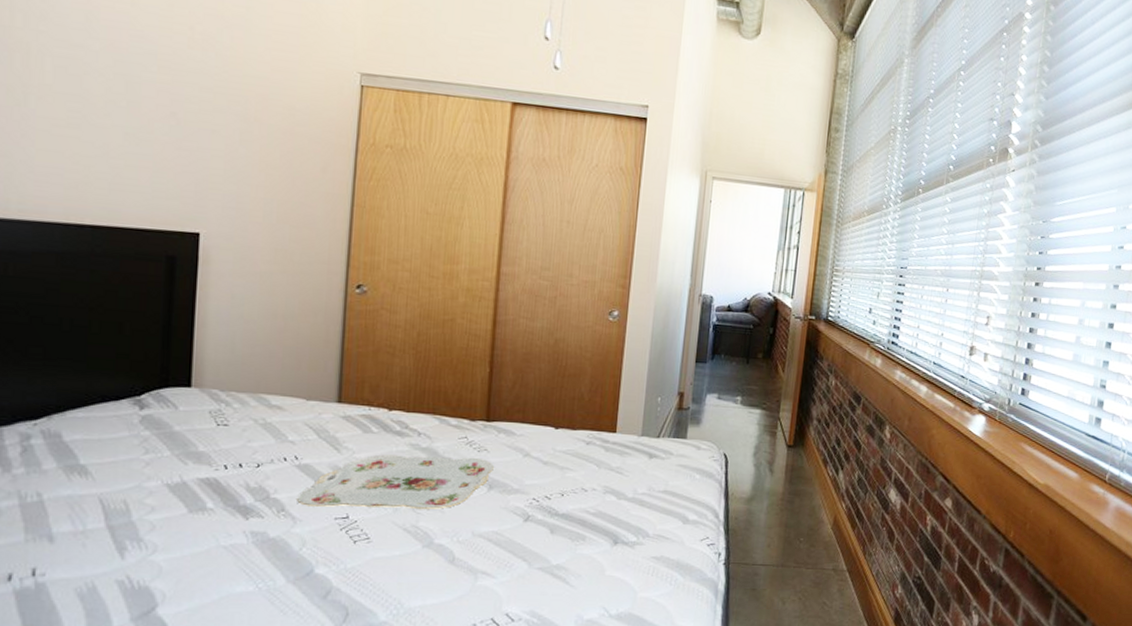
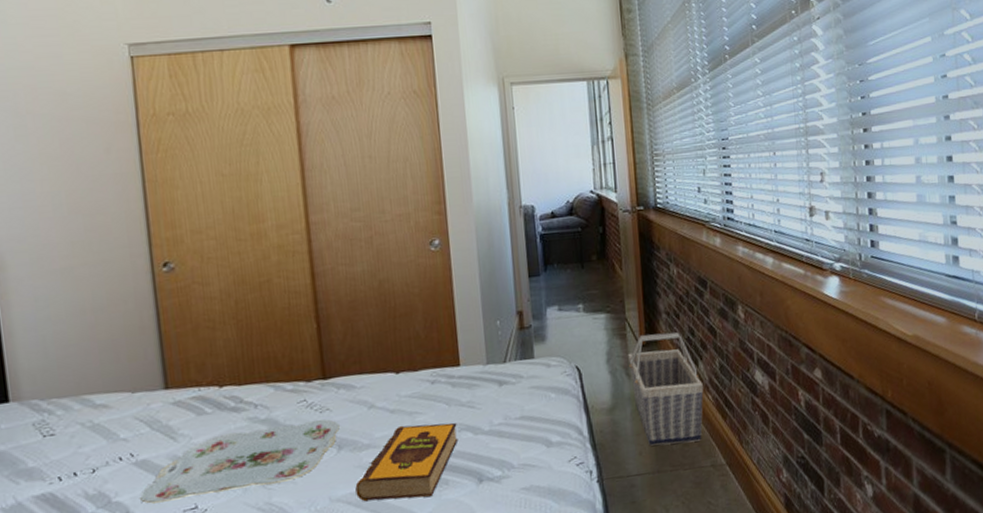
hardback book: none [498,477,603,549] -> present [355,422,459,502]
basket: none [773,435,839,544] -> present [628,331,704,446]

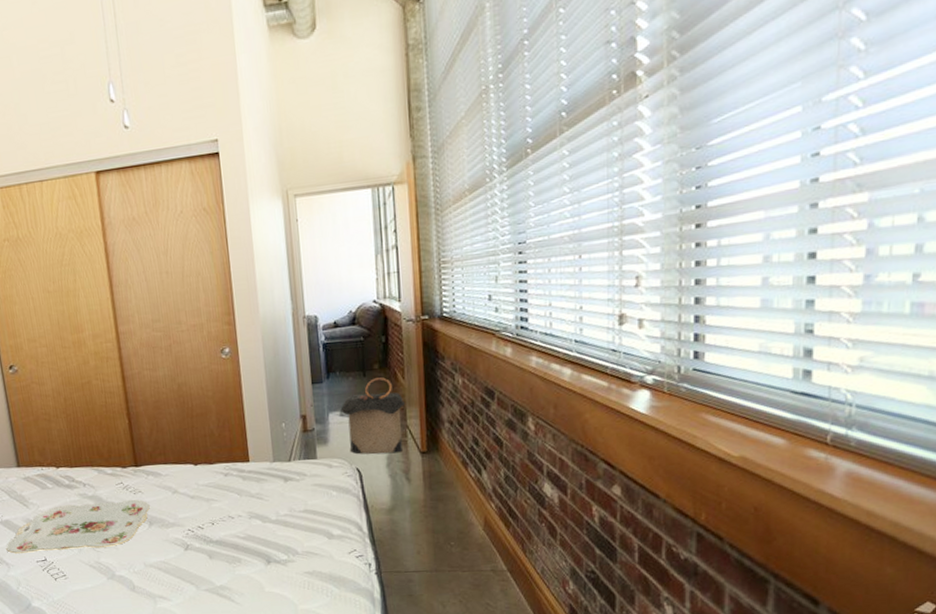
hardback book: present [355,422,459,502] -> none [164,509,249,571]
laundry hamper: none [558,269,623,351] -> present [340,377,405,455]
basket: present [628,331,704,446] -> none [408,440,486,547]

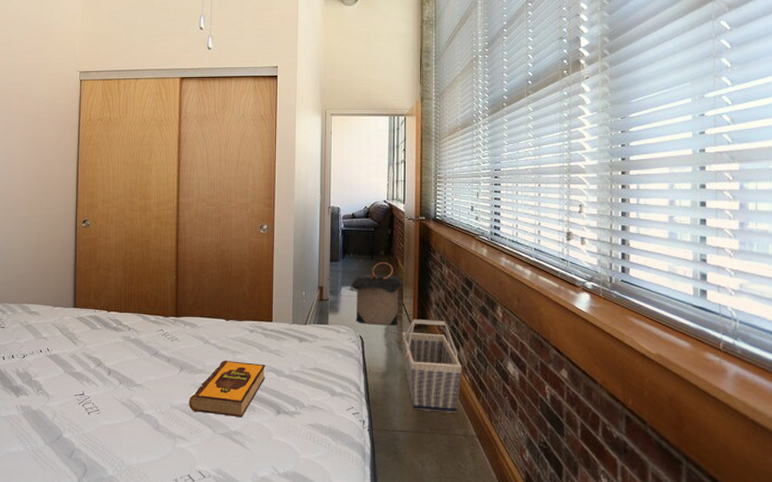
serving tray: present [6,499,150,554] -> none [50,345,183,387]
hardback book: none [164,509,249,571] -> present [189,360,266,418]
basket: none [408,440,486,547] -> present [402,318,462,413]

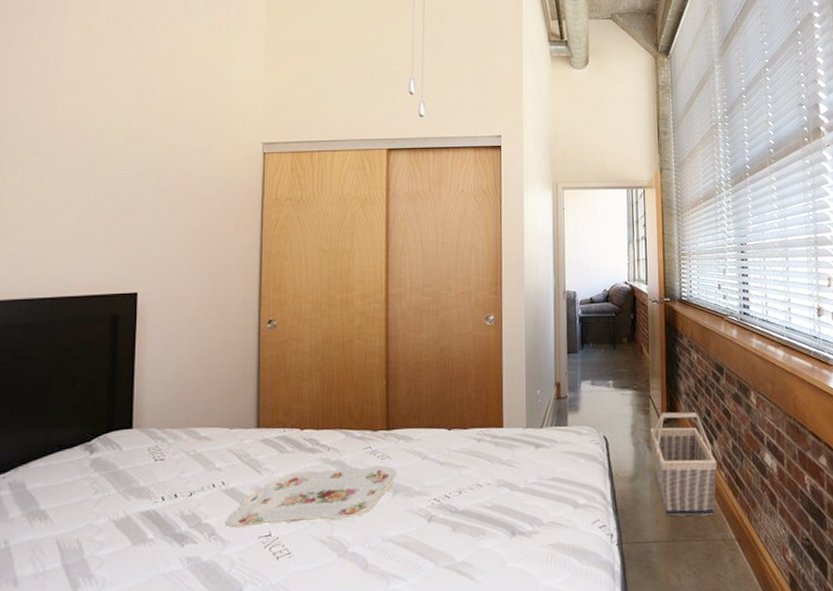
serving tray: none [50,345,183,387] -> present [225,465,396,528]
hardback book: present [189,360,266,418] -> none [405,477,497,545]
laundry hamper: present [351,262,402,326] -> none [592,350,648,423]

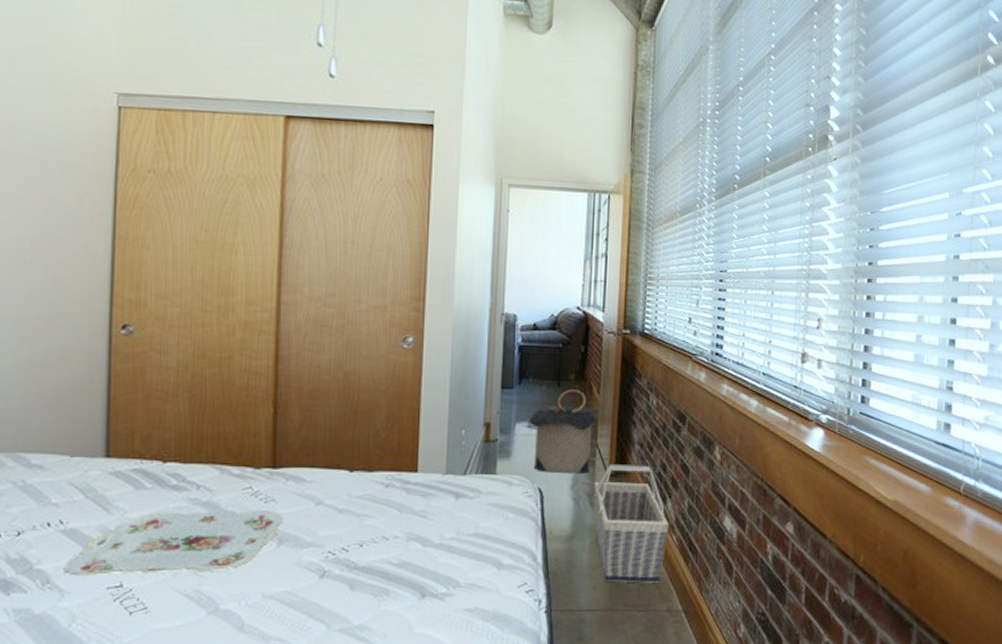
laundry hamper: none [592,350,648,423] -> present [529,389,597,474]

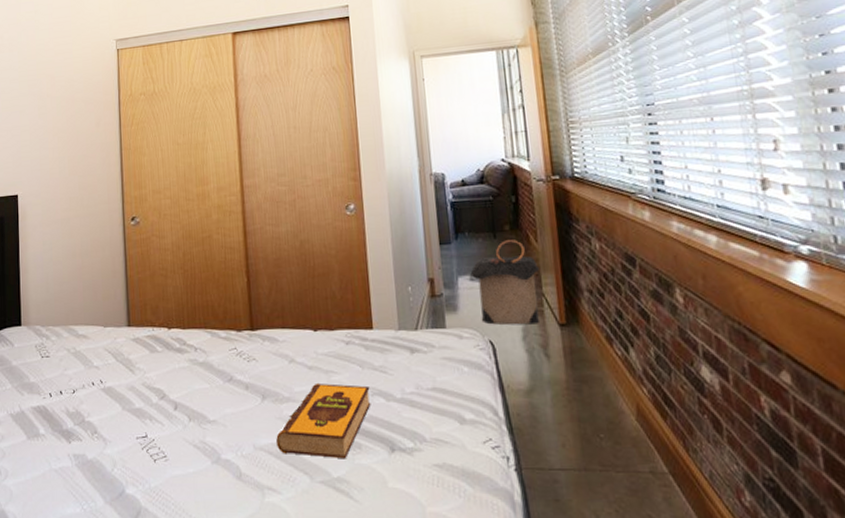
serving tray: present [64,509,283,576] -> none [105,368,264,427]
hardback book: none [291,527,406,606] -> present [276,382,371,459]
basket: present [594,463,668,583] -> none [546,312,637,441]

